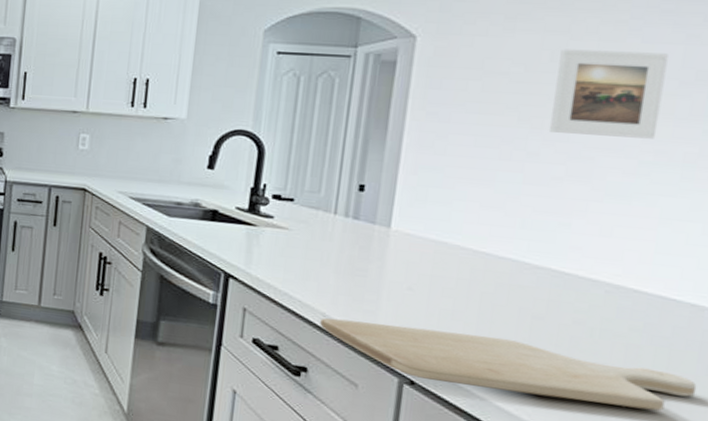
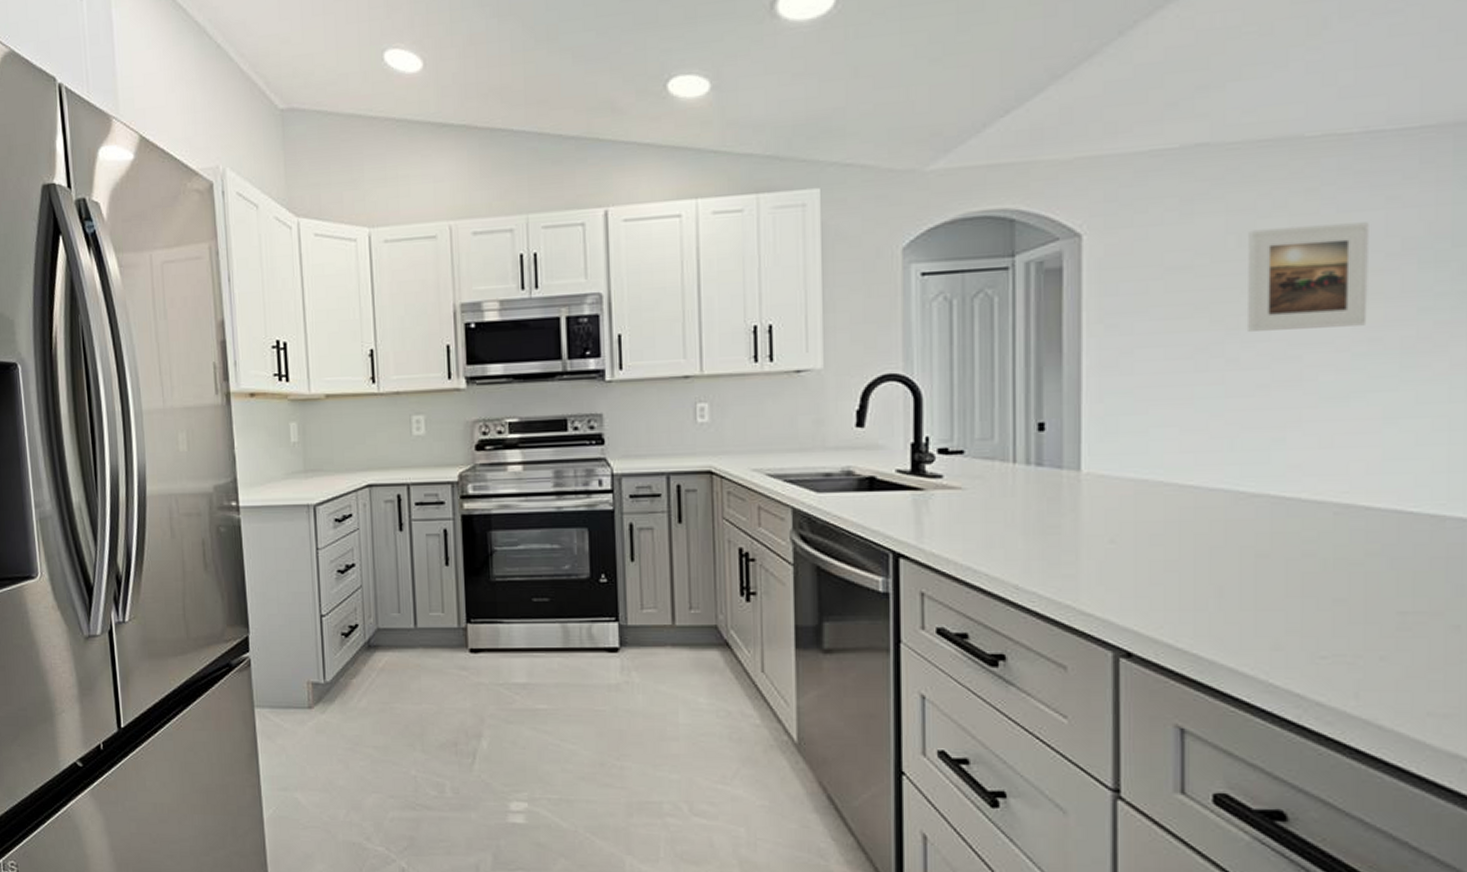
chopping board: present [320,318,697,411] -> none [1013,585,1449,649]

